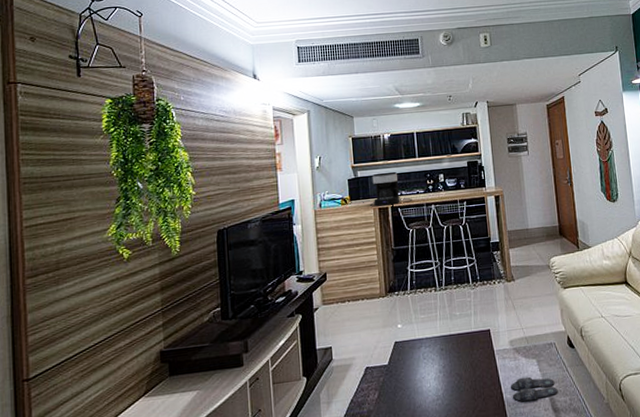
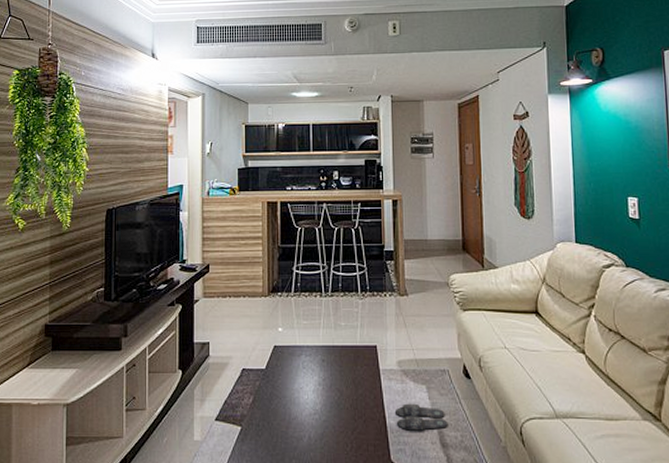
coffee maker: present [370,171,412,207] -> none [259,164,303,200]

